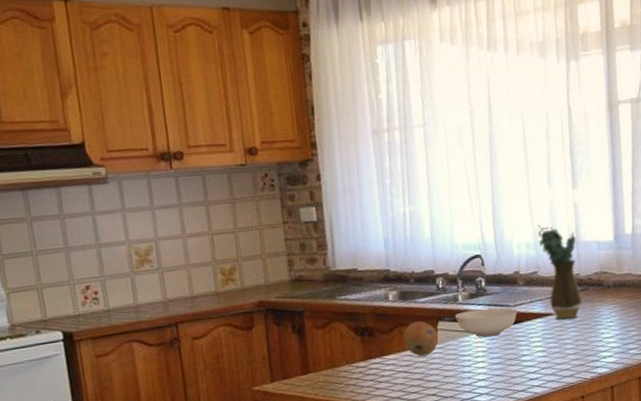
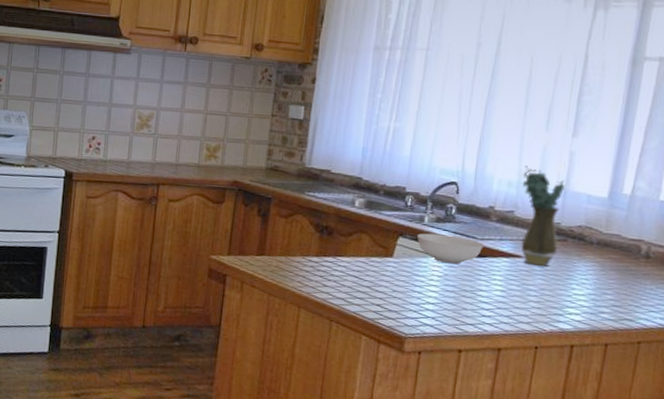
fruit: present [402,321,439,357] -> none [359,232,396,267]

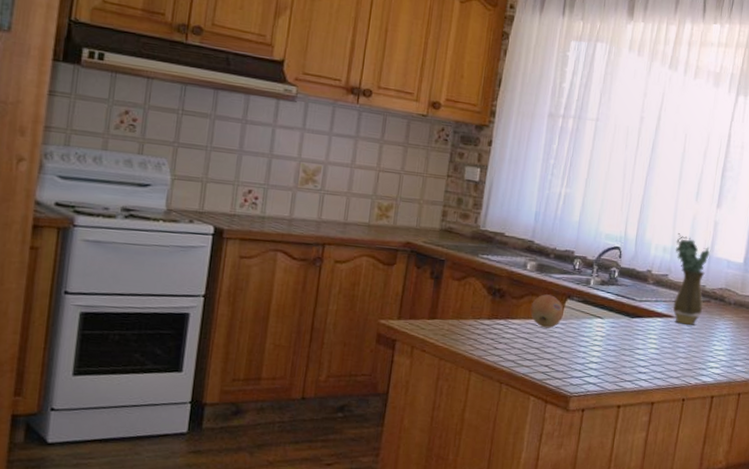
fruit: none [359,232,396,267] -> present [530,294,564,329]
bowl: present [417,233,484,265] -> none [584,295,642,325]

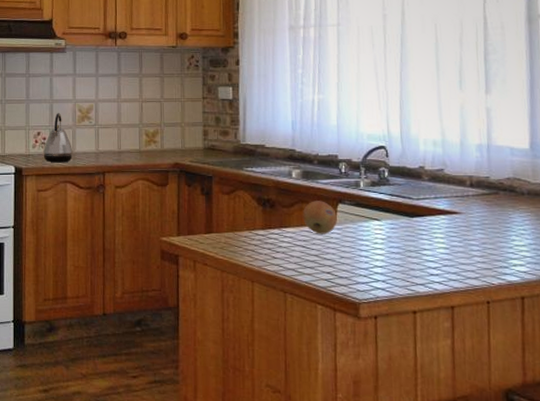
kettle: none [251,170,291,229] -> present [42,113,74,163]
vase: present [672,233,710,325] -> none [446,125,492,220]

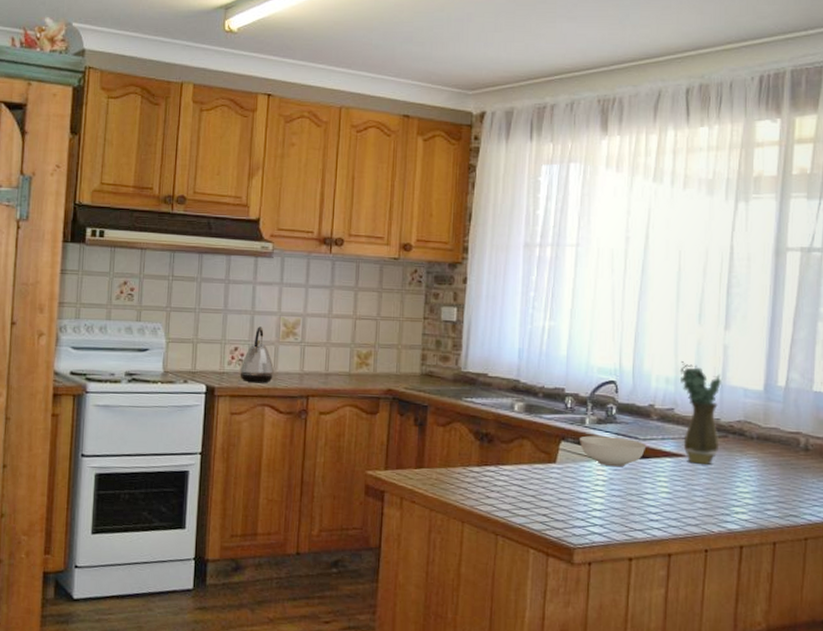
fruit: present [302,201,337,235] -> none [521,437,558,474]
bowl: none [356,198,421,226] -> present [580,435,647,467]
vase: none [446,125,492,220] -> present [679,361,721,464]

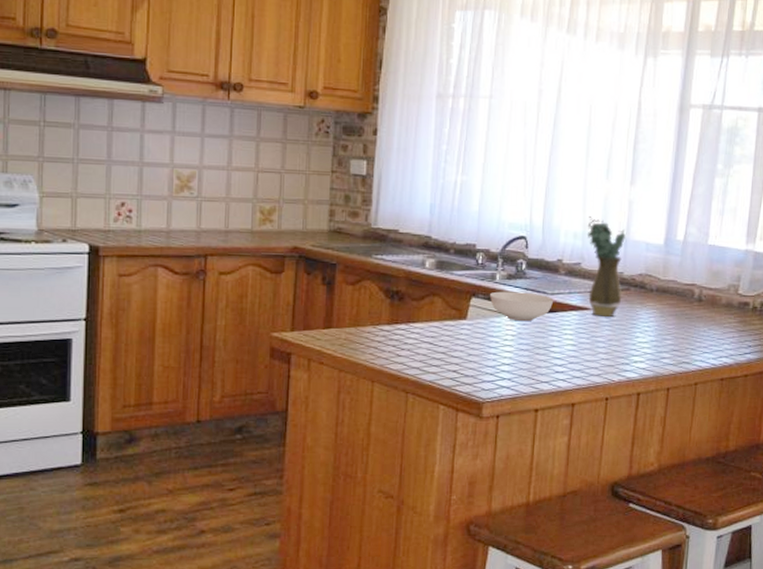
kettle: present [239,326,275,383] -> none [126,179,168,242]

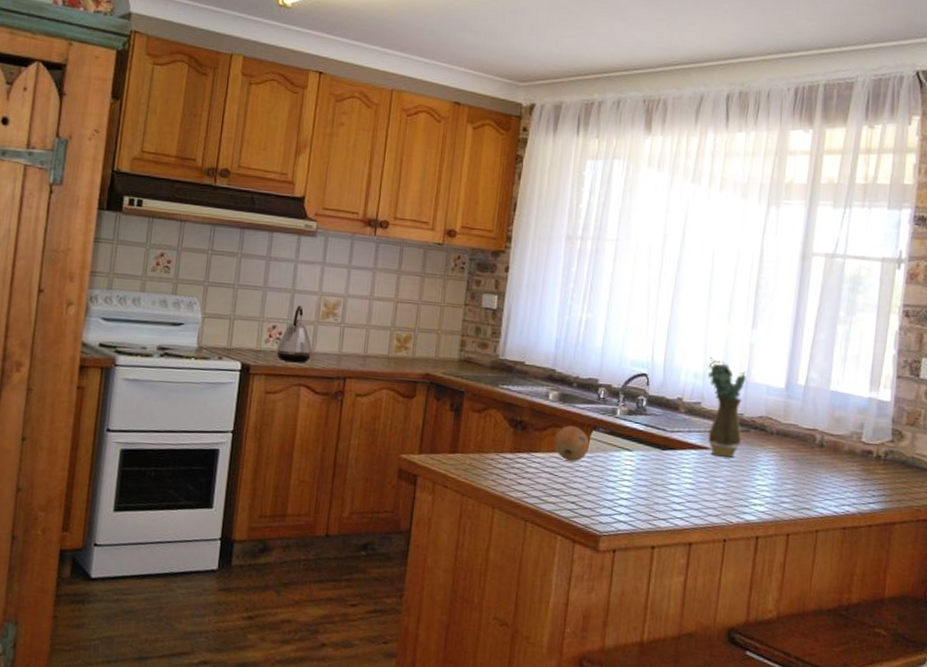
kettle: none [126,179,168,242] -> present [276,305,313,363]
fruit: none [432,293,469,330] -> present [553,425,589,462]
bowl: present [490,291,554,322] -> none [610,426,674,458]

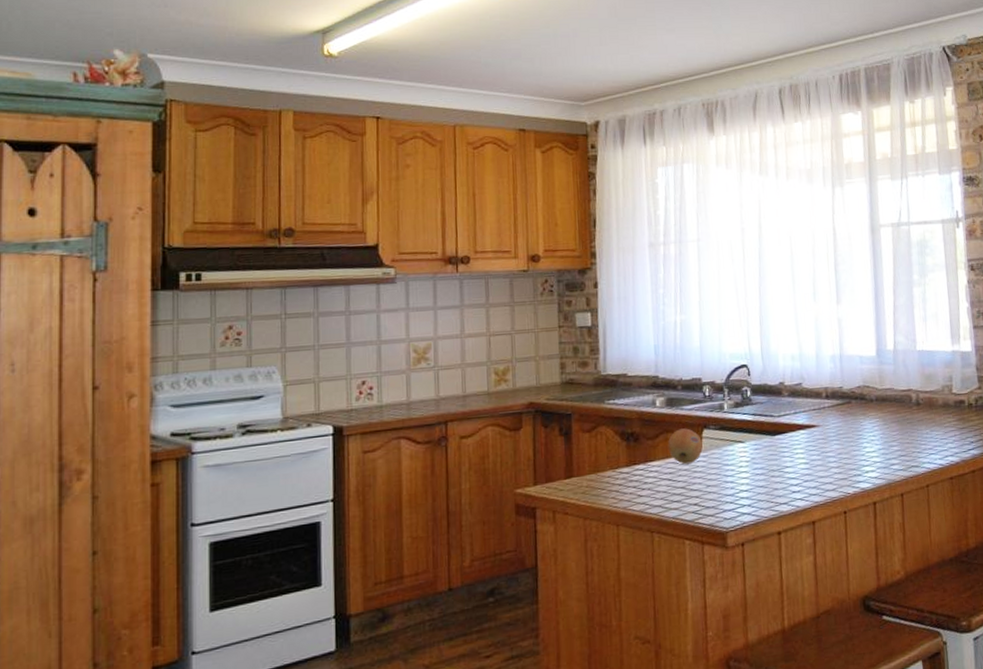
kettle: present [276,305,313,363] -> none [368,356,408,416]
vase: present [708,357,746,458] -> none [802,338,845,432]

